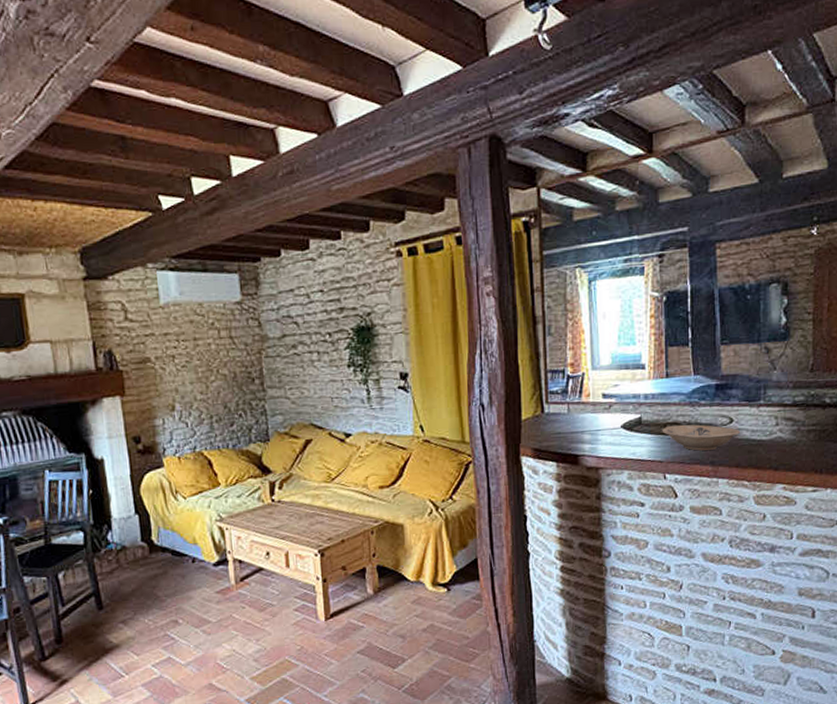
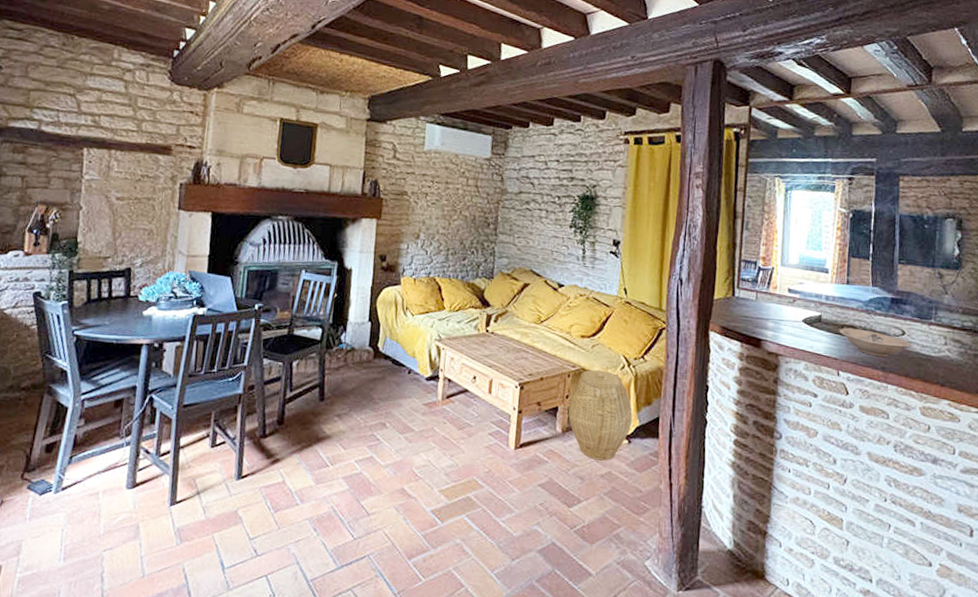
woven basket: none [376,520,448,615] -> present [567,370,633,461]

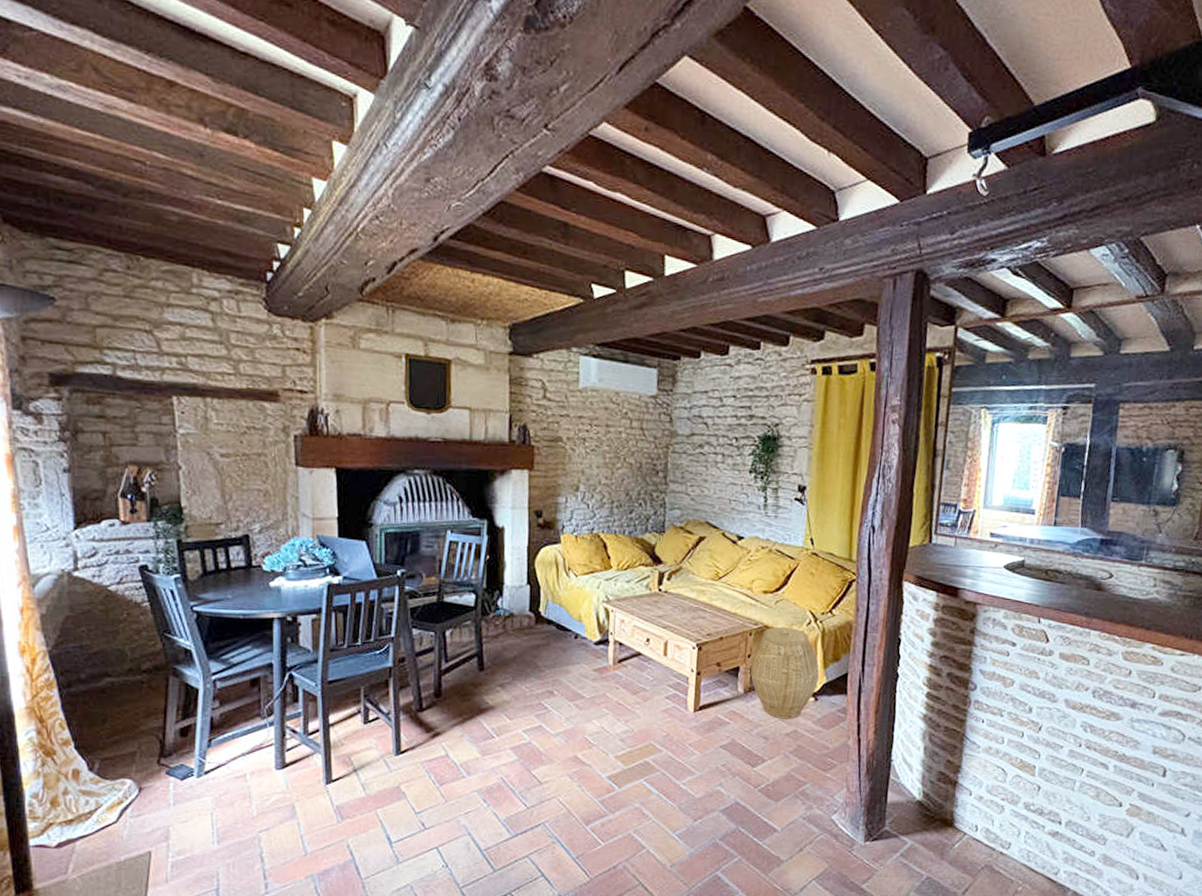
bowl: present [839,327,912,357] -> none [1042,572,1119,602]

